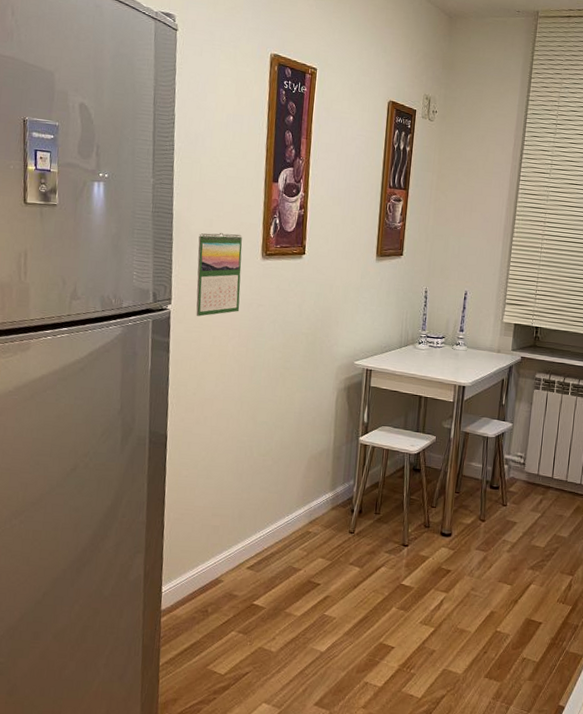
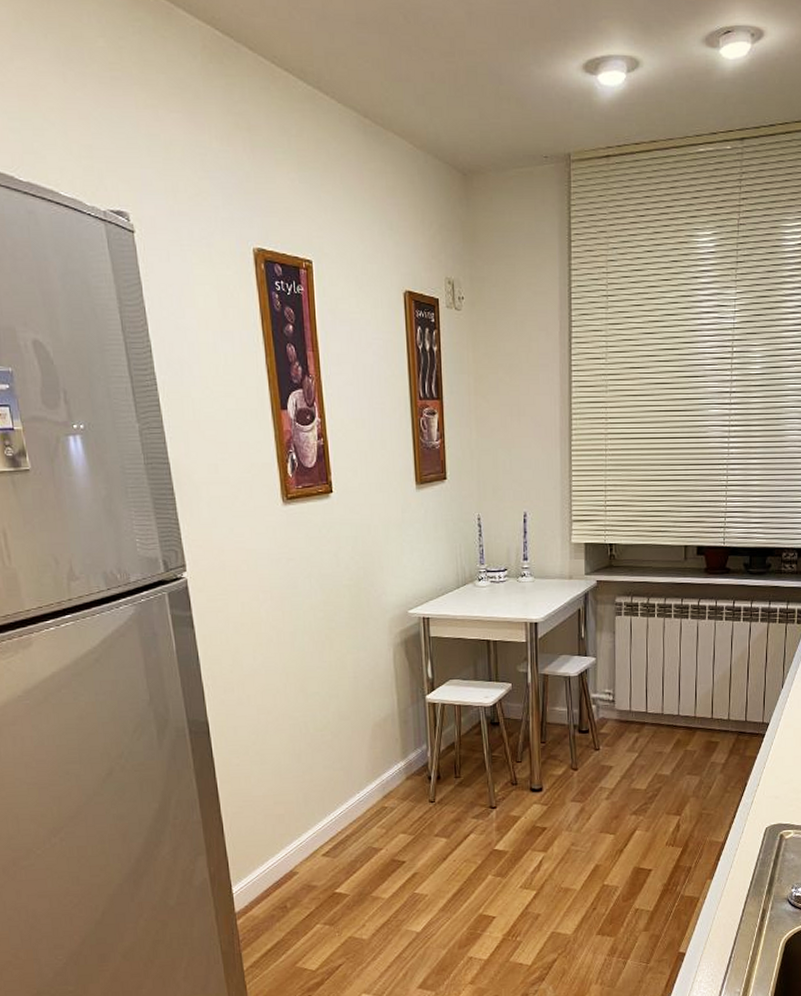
calendar: present [196,232,242,317] -> none [205,478,267,581]

